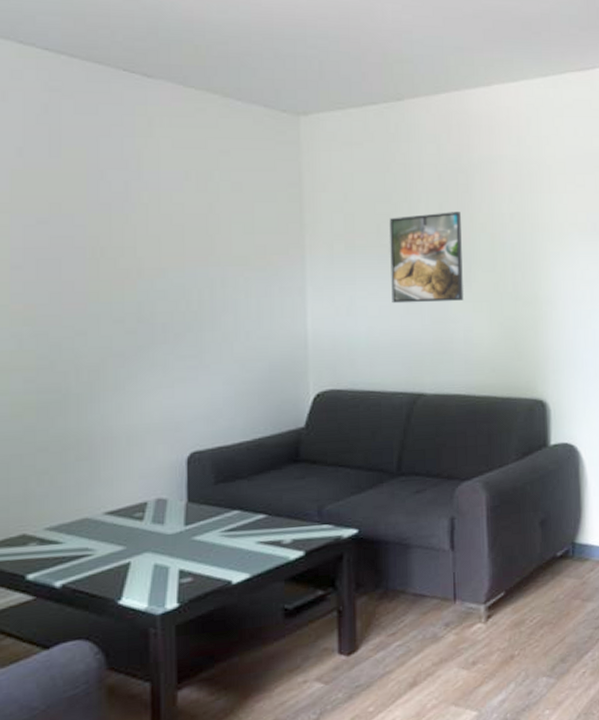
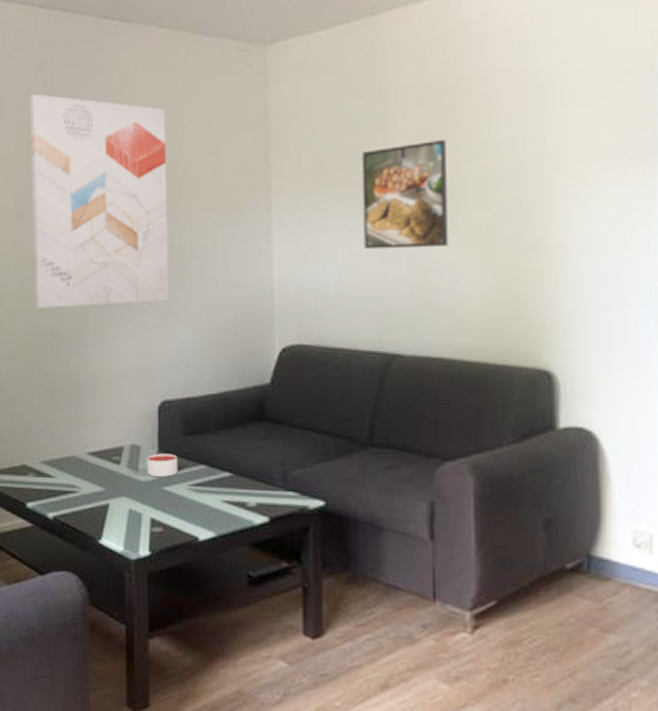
wall art: none [29,140,200,366] -> present [29,94,170,308]
candle: none [174,503,209,528] -> present [147,453,178,477]

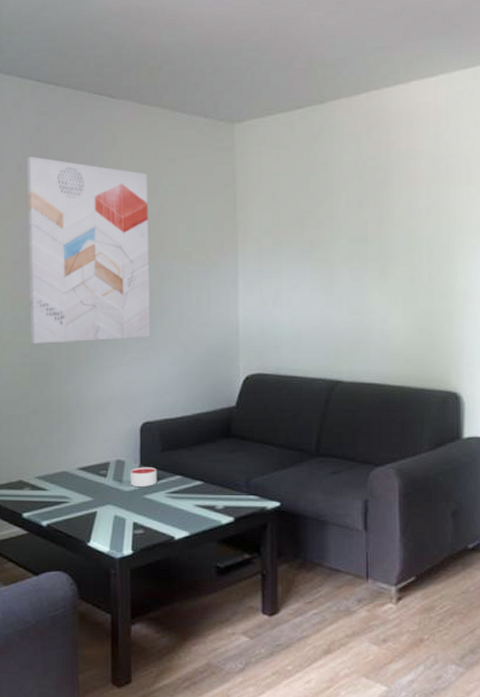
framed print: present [362,140,448,250] -> none [312,207,380,295]

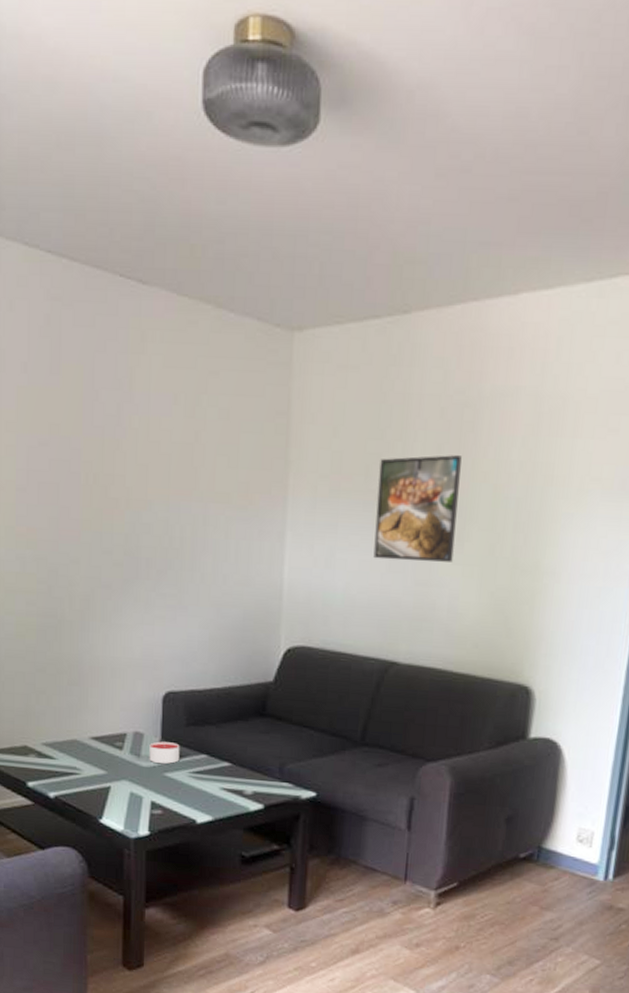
wall art: present [26,157,151,344] -> none [33,354,183,594]
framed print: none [312,207,380,295] -> present [373,455,462,562]

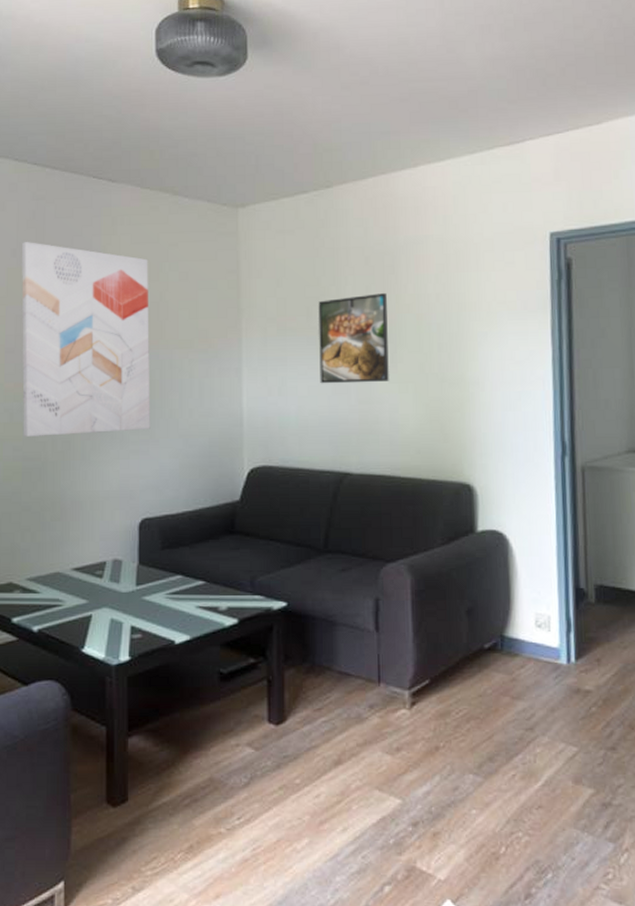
wall art: none [33,354,183,594] -> present [21,242,151,437]
candle: present [149,741,180,764] -> none [128,566,157,587]

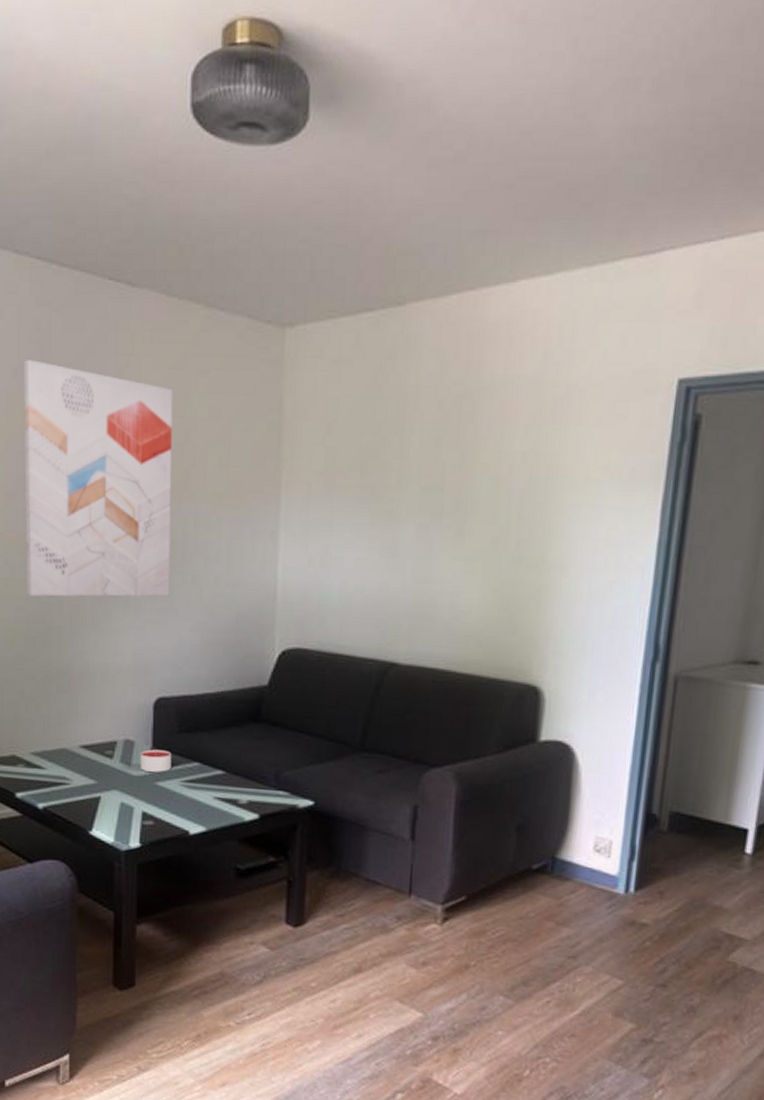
candle: none [128,566,157,587] -> present [140,749,172,773]
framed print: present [318,293,389,384] -> none [370,447,461,558]

